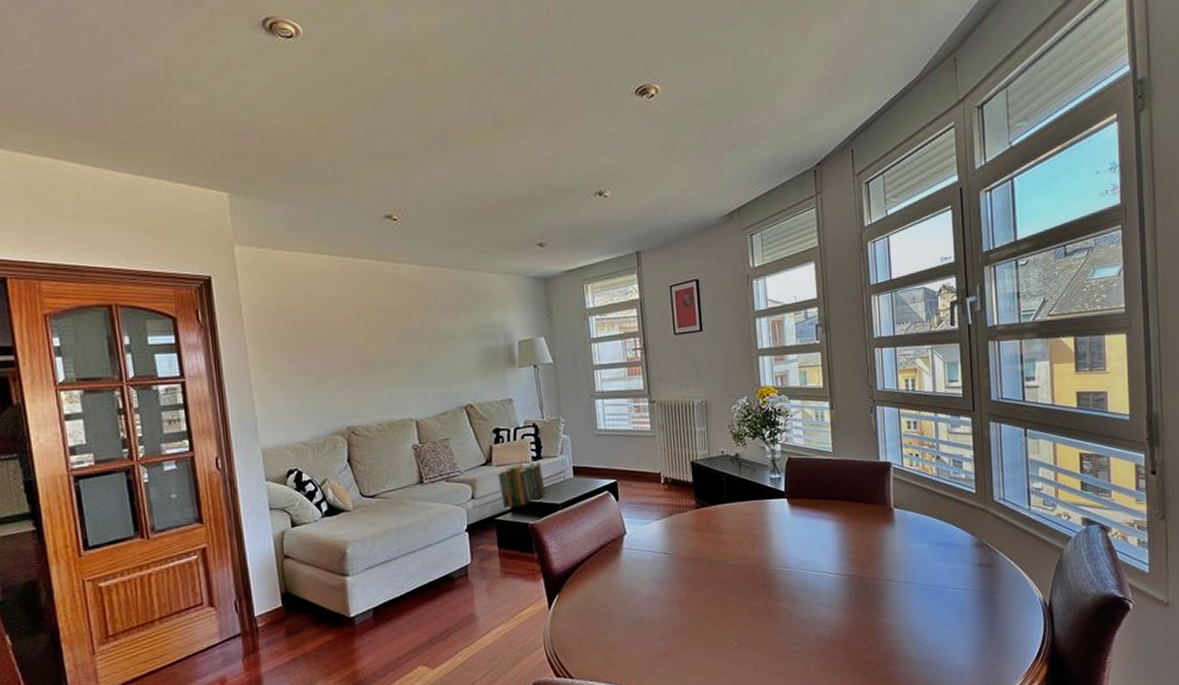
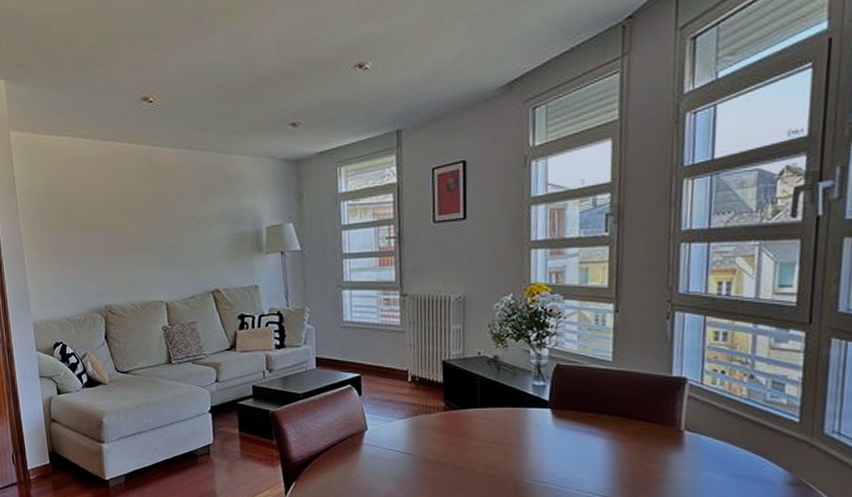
books: present [498,461,547,509] -> none [241,350,288,394]

